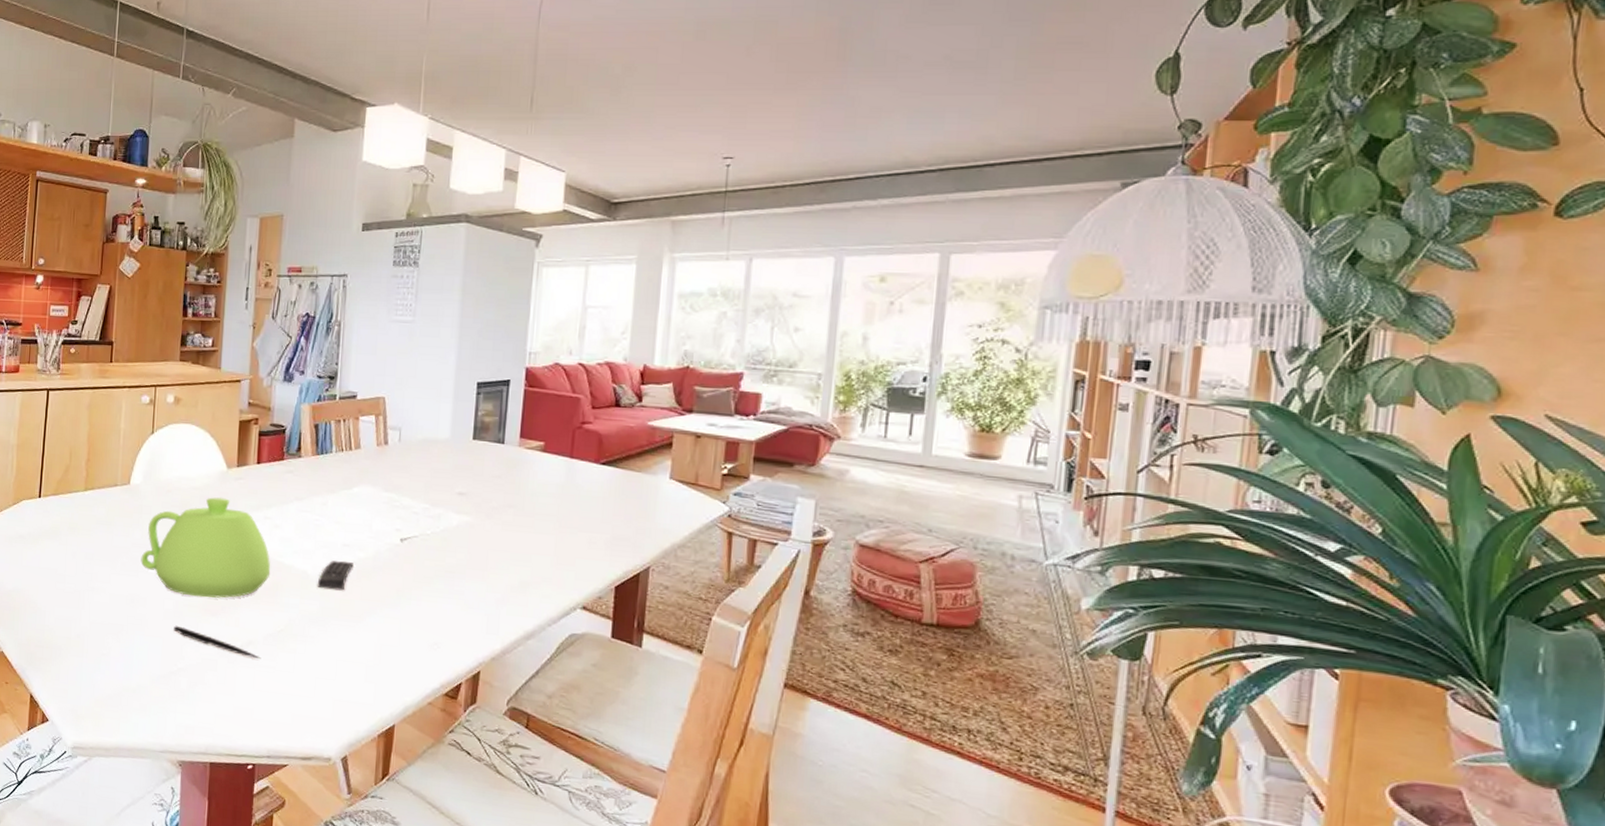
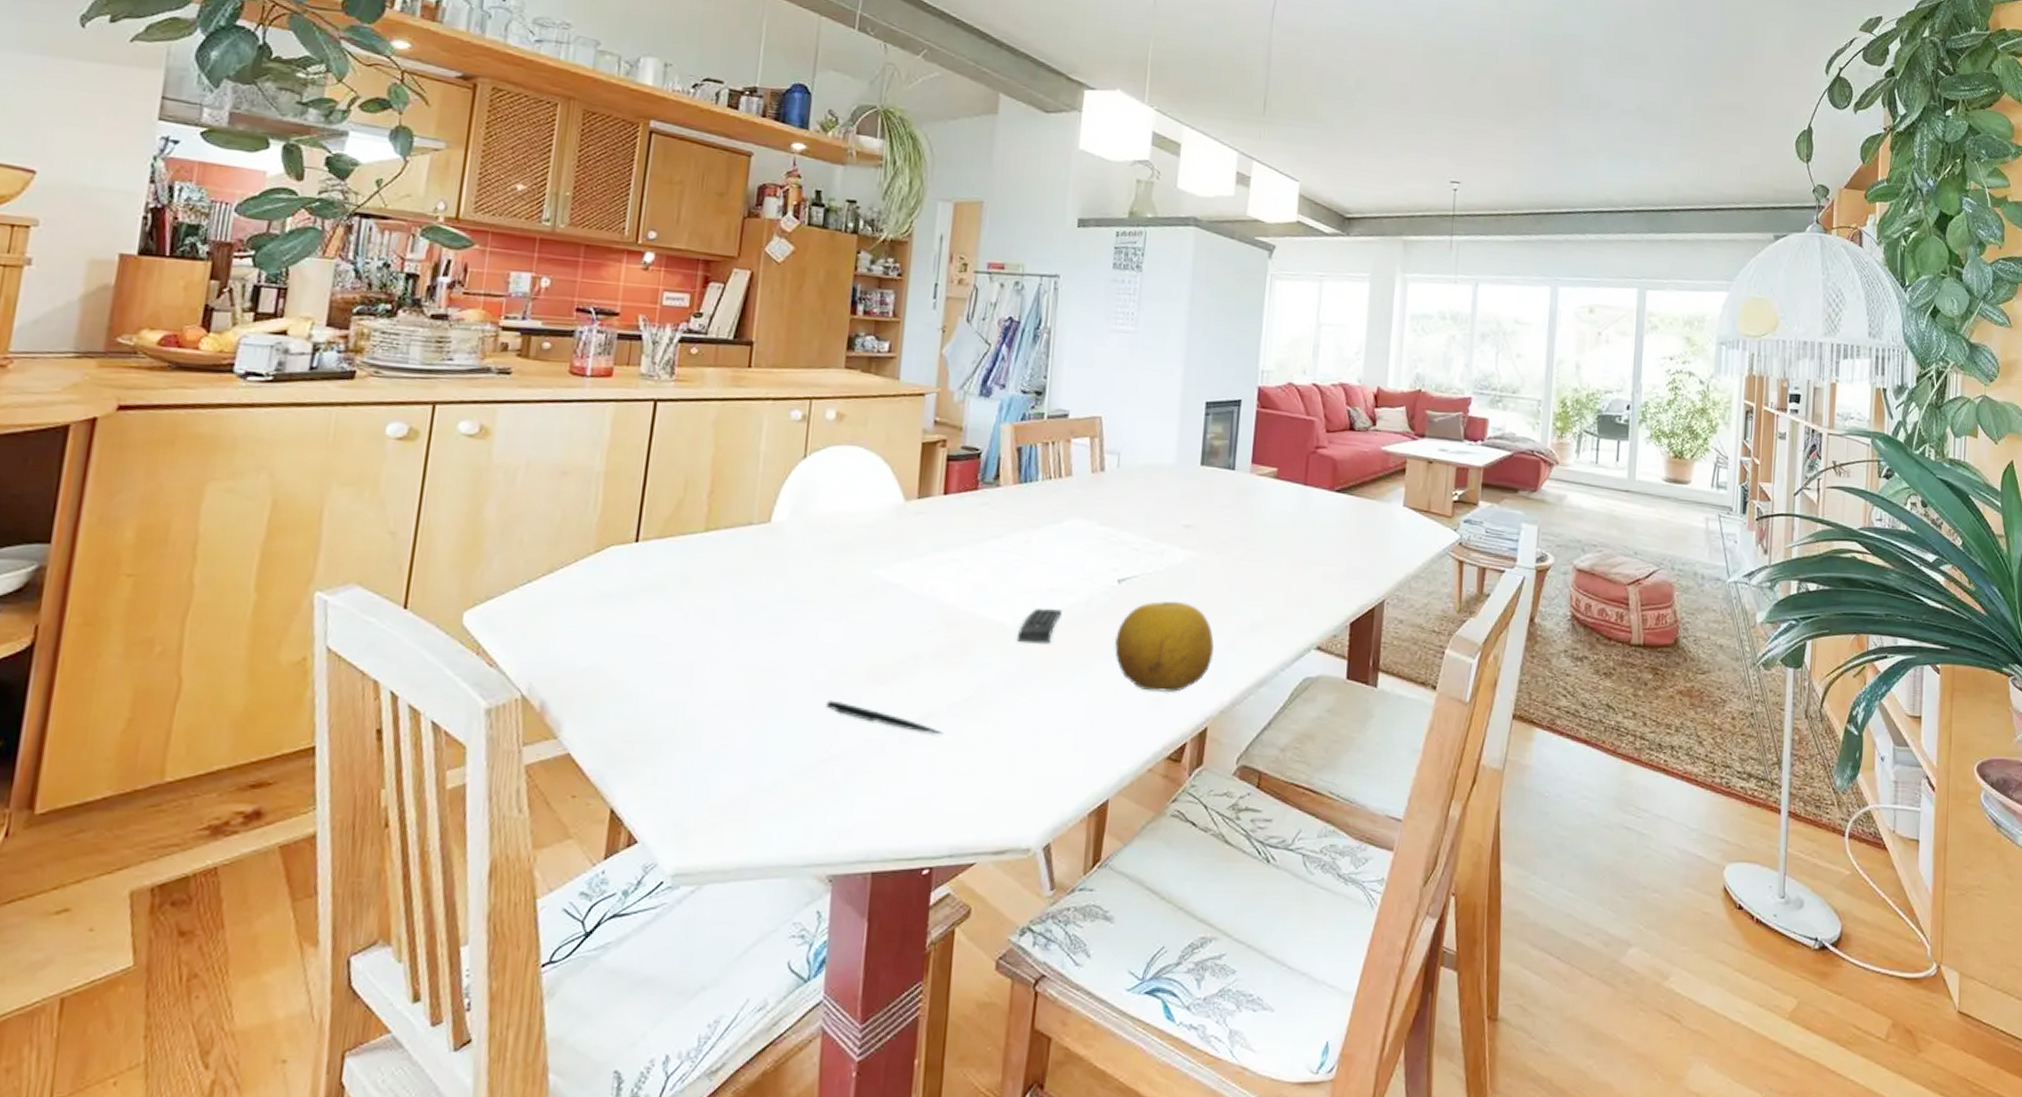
teapot: present [140,496,271,598] -> none [782,535,959,663]
fruit: none [398,559,486,639] -> present [1115,601,1214,692]

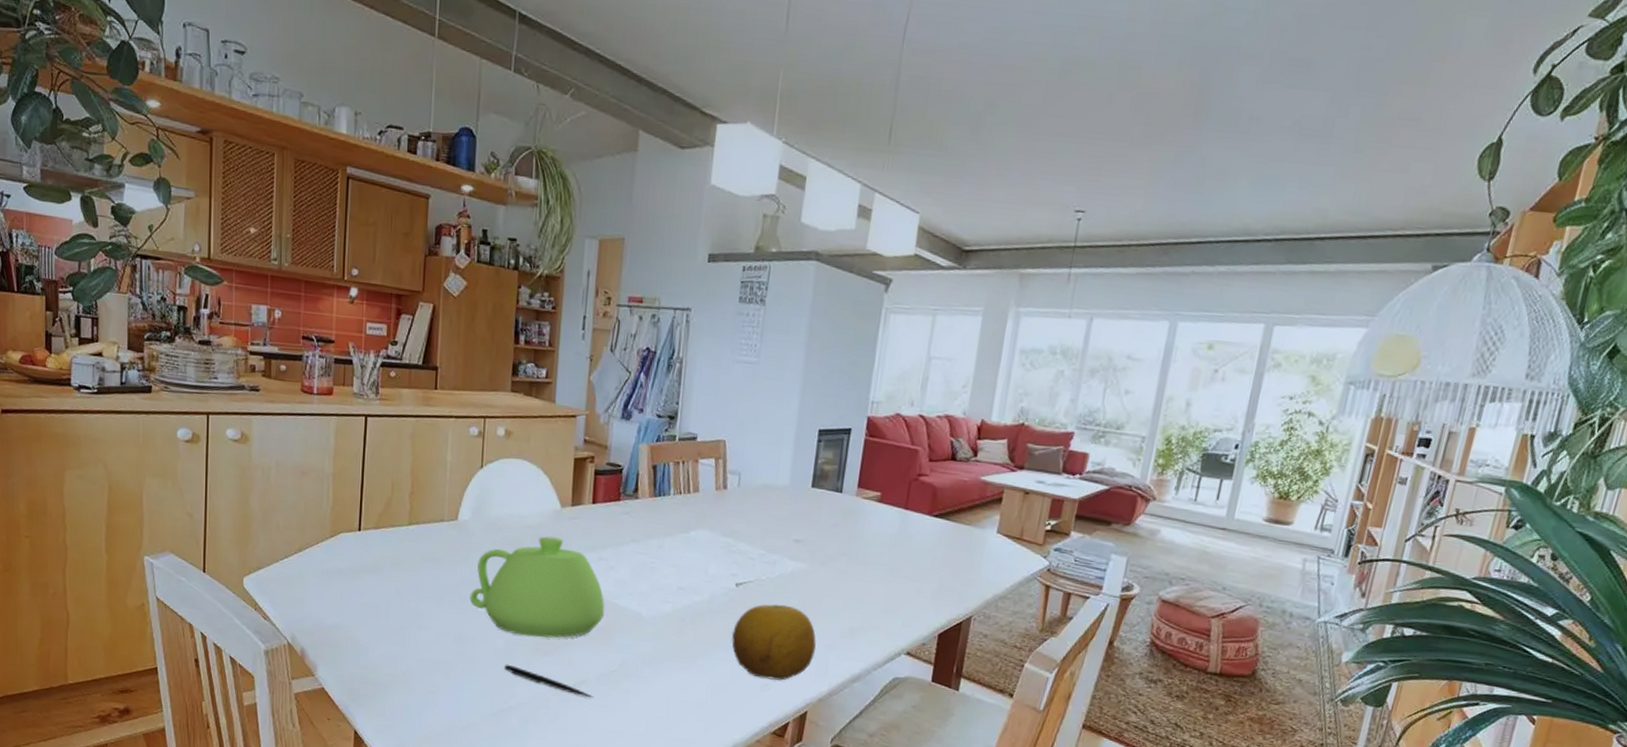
teapot: none [782,535,959,663] -> present [469,536,605,638]
remote control: present [1016,608,1062,644] -> none [651,603,688,633]

